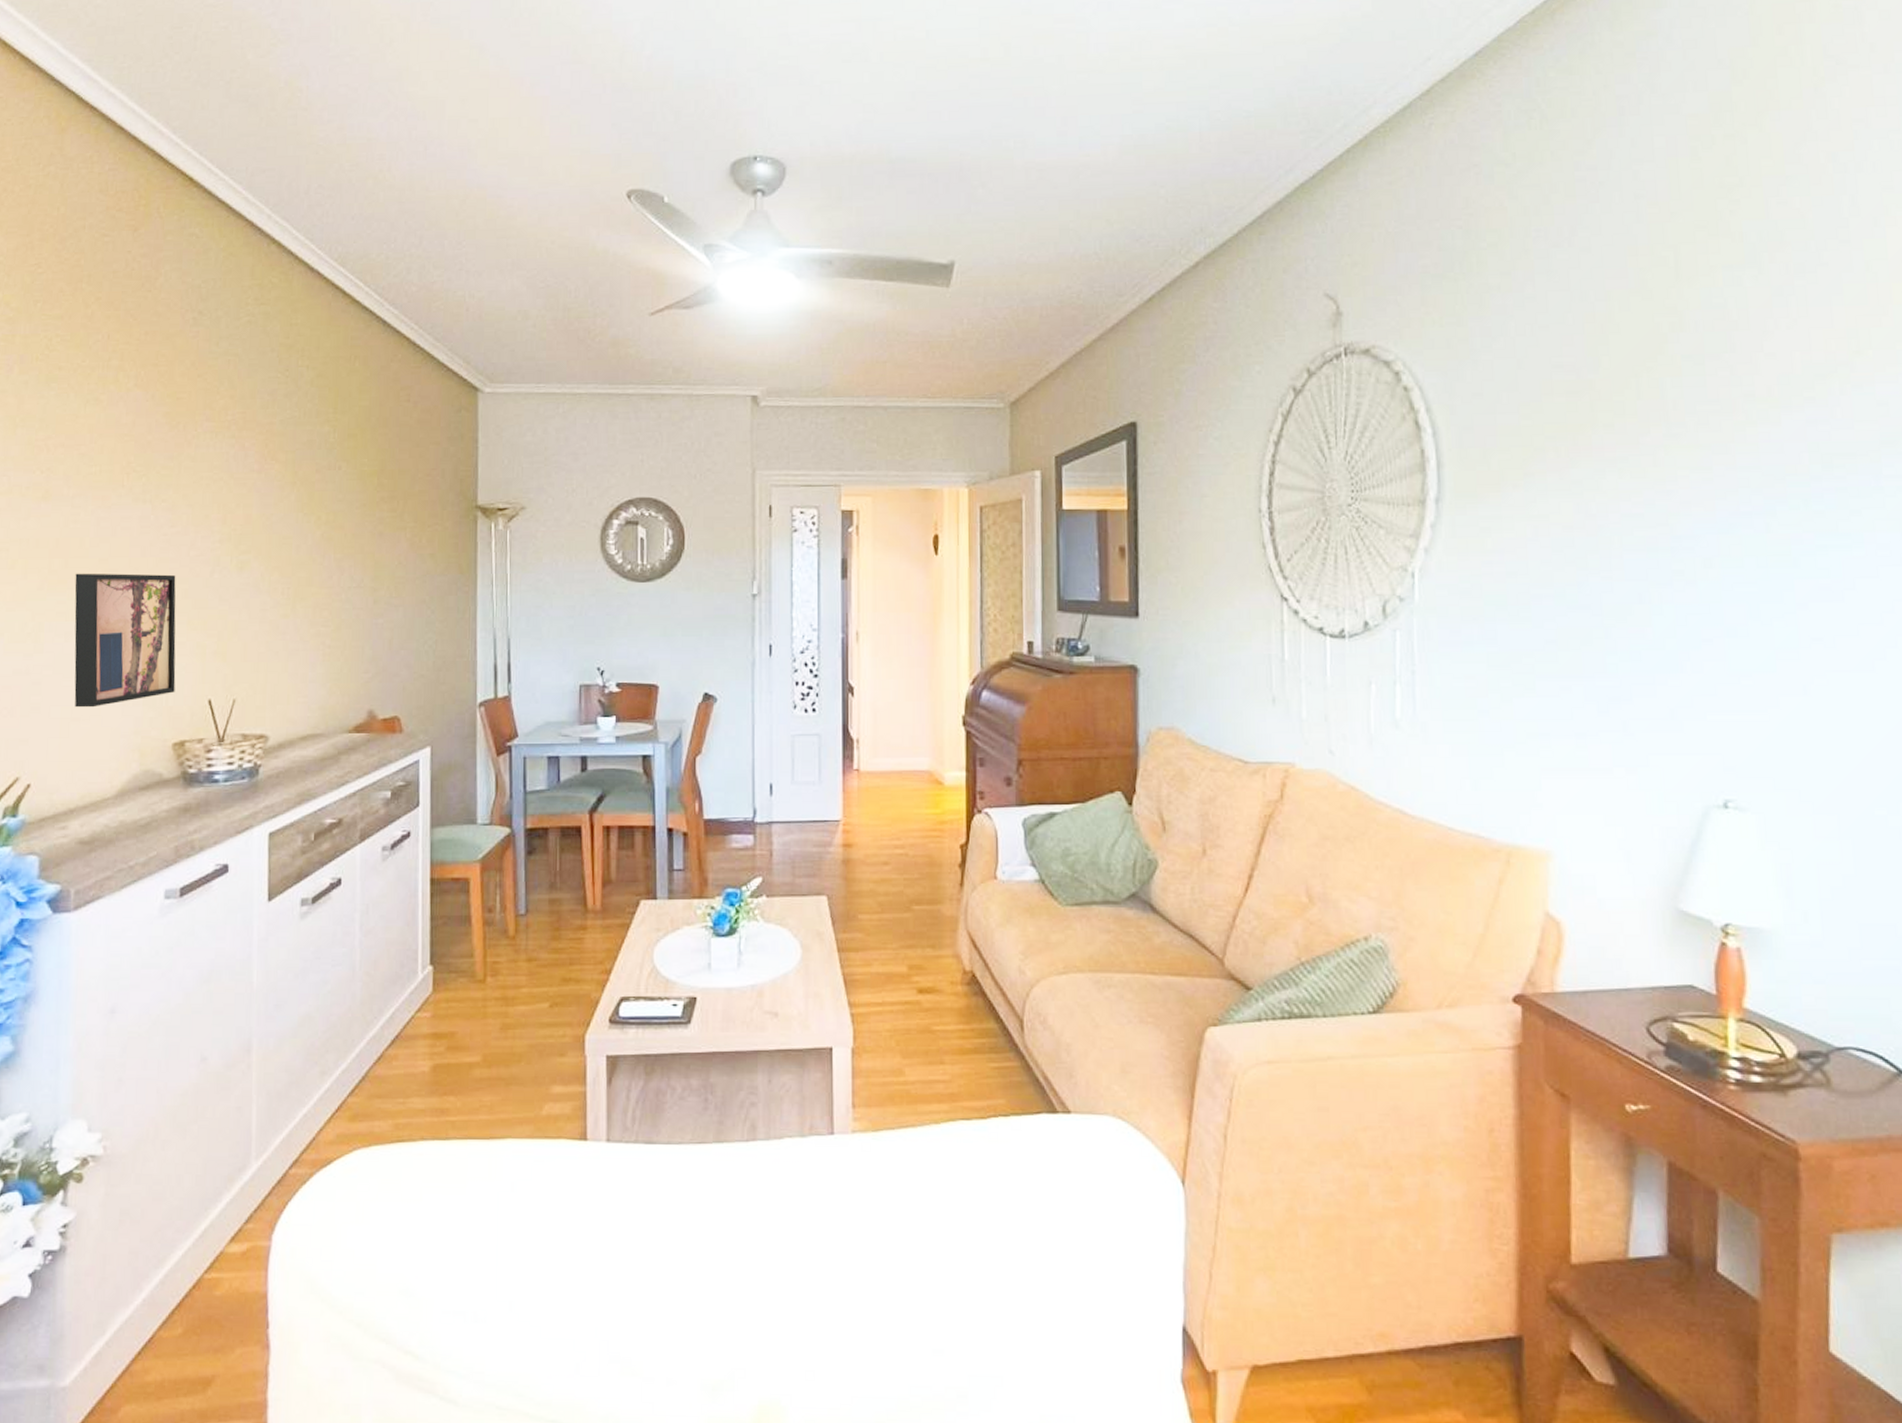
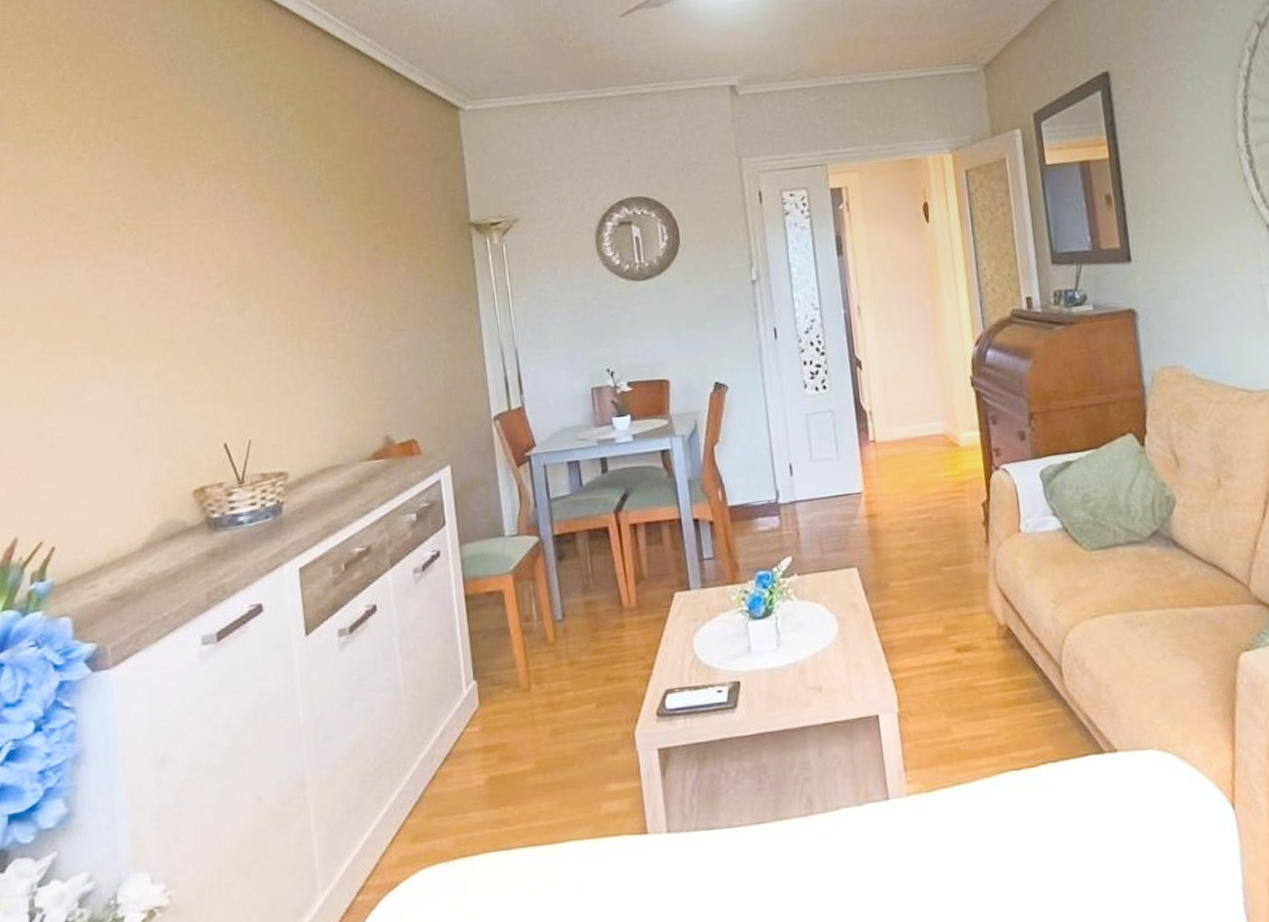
wall art: present [74,573,176,708] -> none [76,323,190,466]

